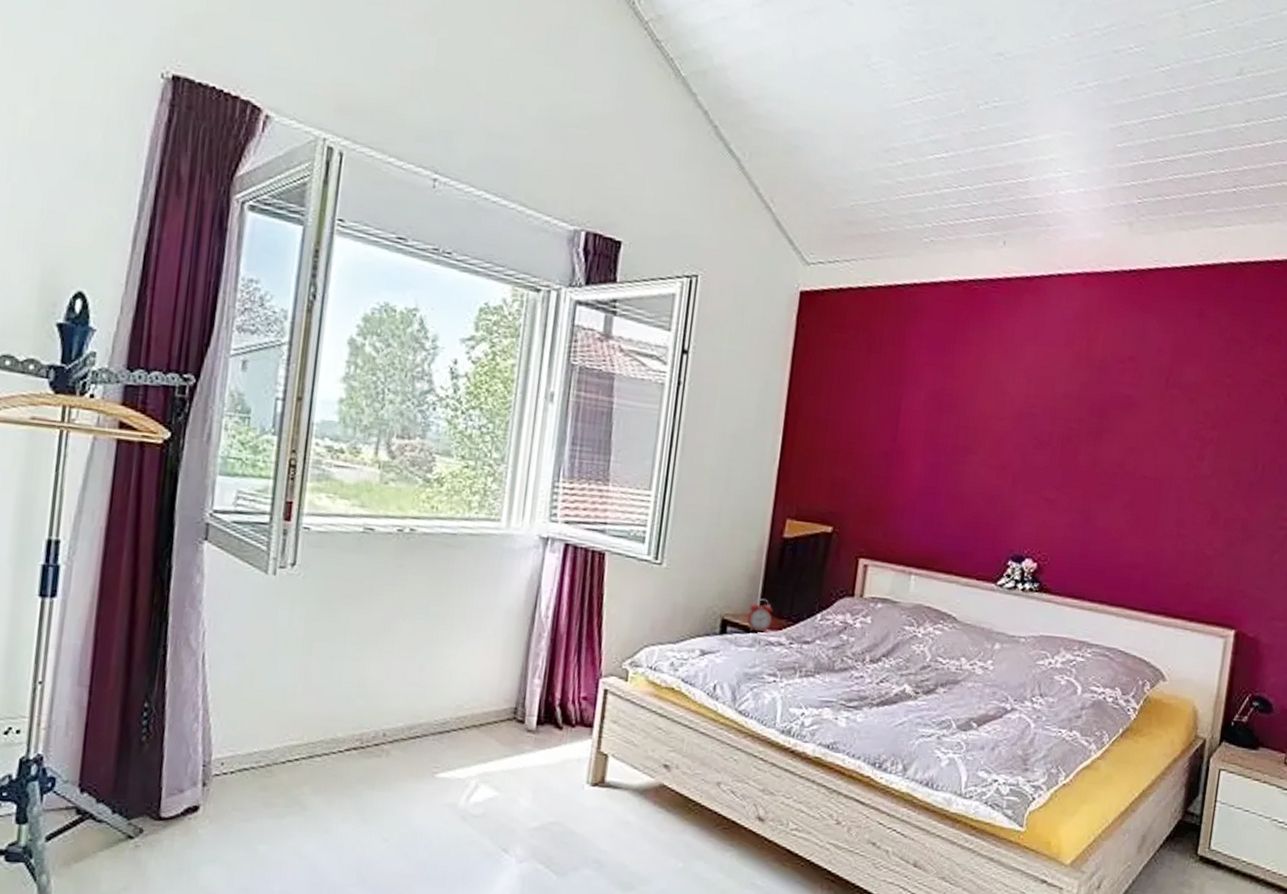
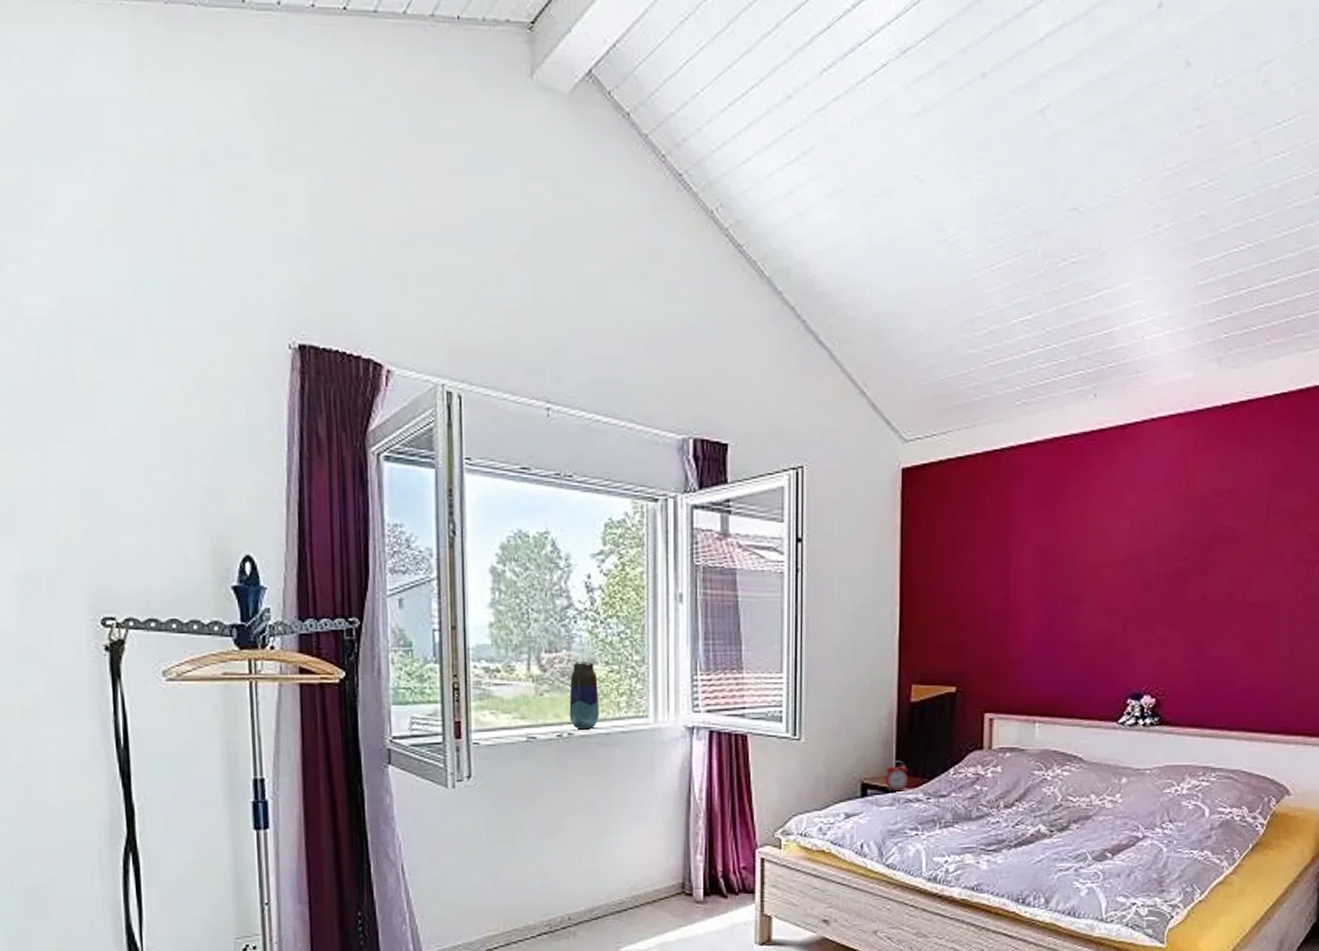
vase: none [414,453,451,527] -> present [569,663,599,729]

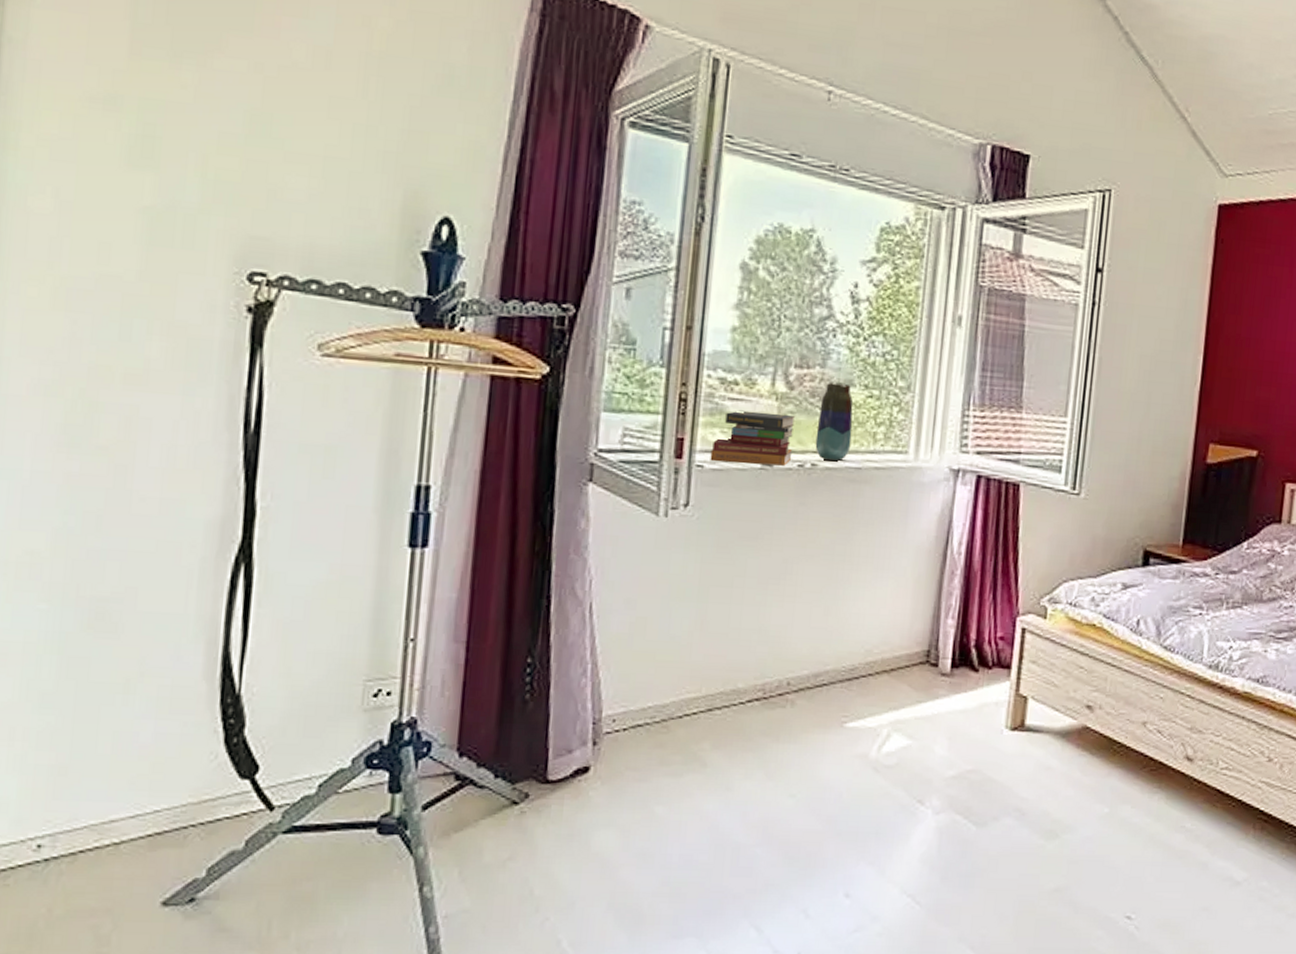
books: none [484,693,551,739] -> present [710,410,795,466]
alarm clock: present [885,760,909,791] -> none [1170,527,1197,564]

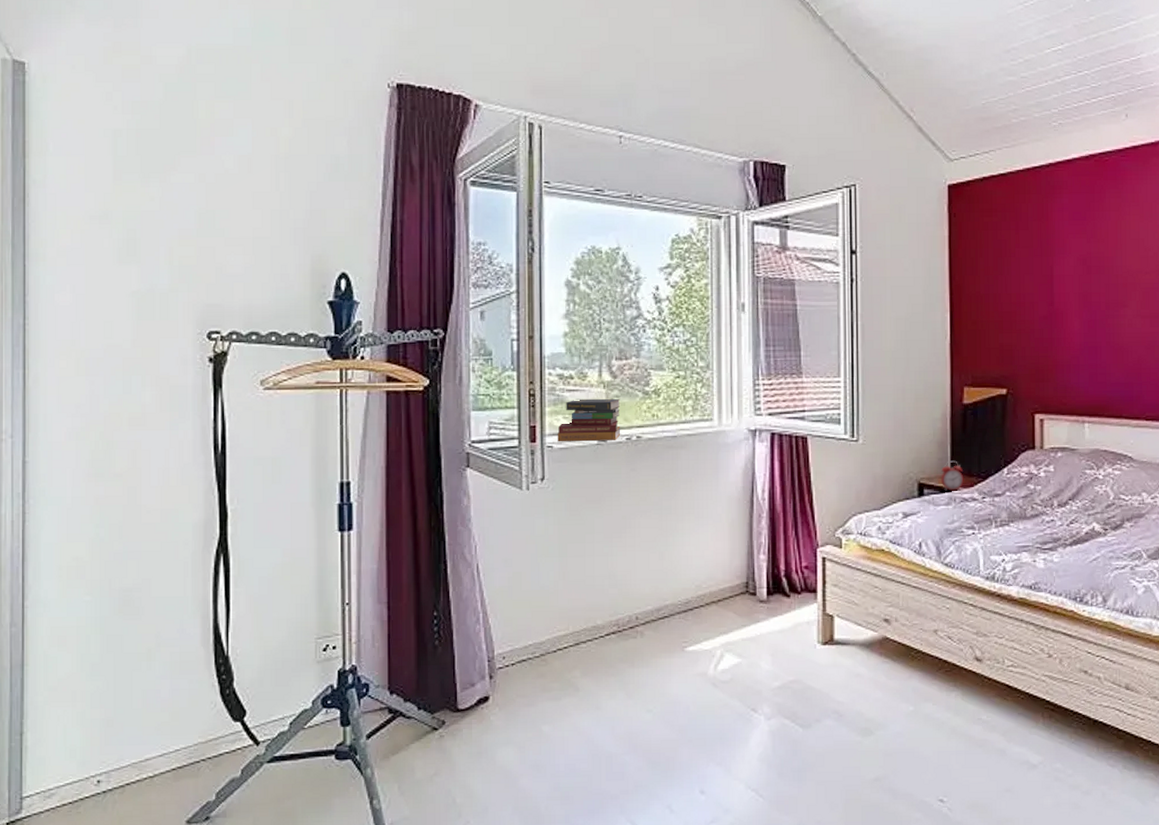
vase: present [815,383,854,461] -> none [638,369,666,432]
alarm clock: none [1170,527,1197,564] -> present [940,460,964,491]

